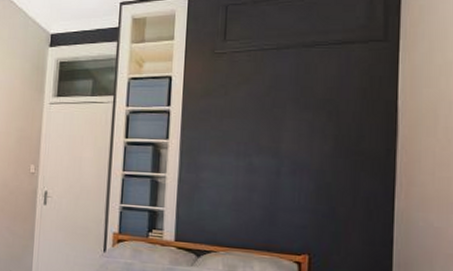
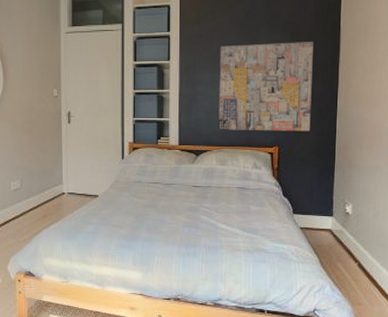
wall art: none [227,124,359,239] -> present [218,42,313,131]

